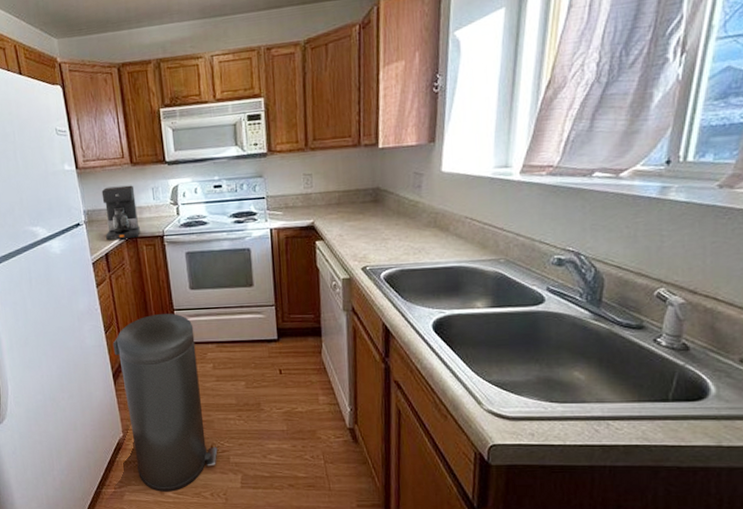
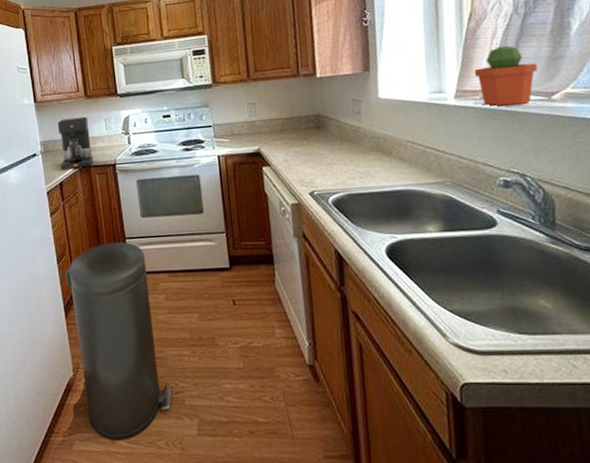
succulent plant: none [544,117,610,183] -> present [474,45,538,107]

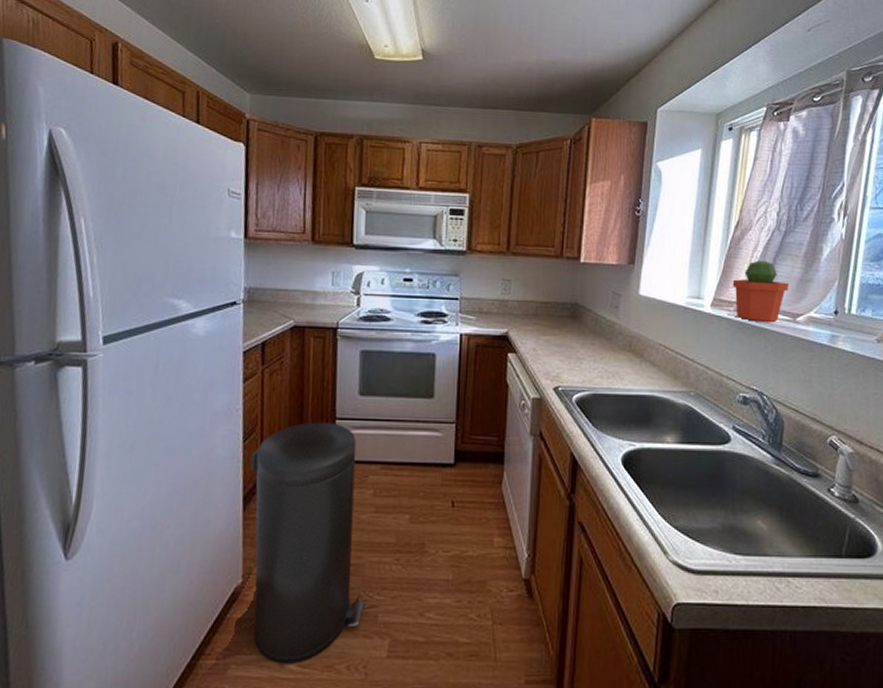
coffee maker: present [57,116,93,170] -> none [265,264,312,328]

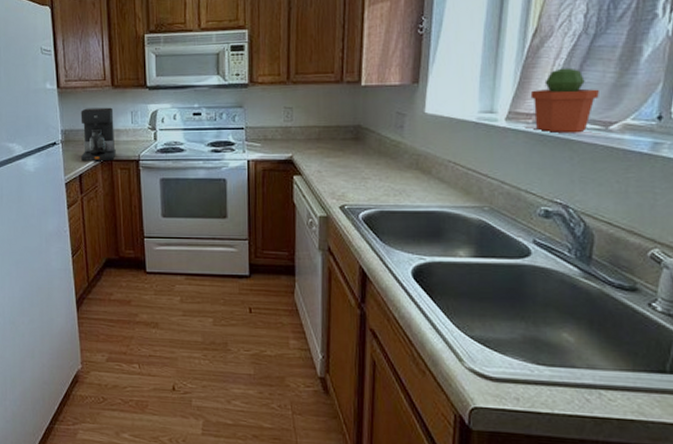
pedal bin: present [250,421,364,664] -> none [79,240,180,434]
coffee maker: none [265,264,312,328] -> present [80,107,116,162]

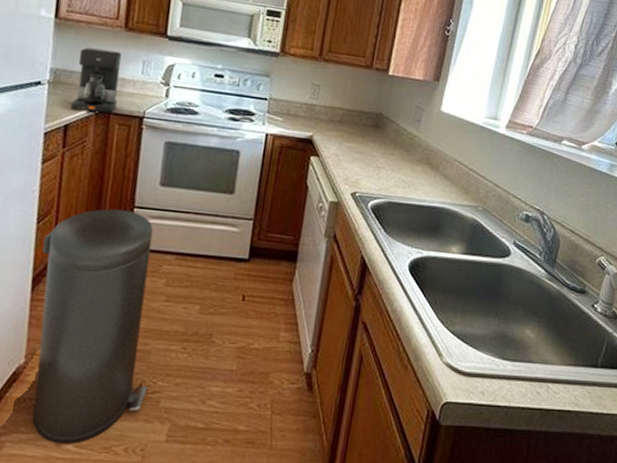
pedal bin: none [79,240,180,434] -> present [32,208,154,444]
succulent plant: present [530,67,599,133] -> none [527,88,578,148]

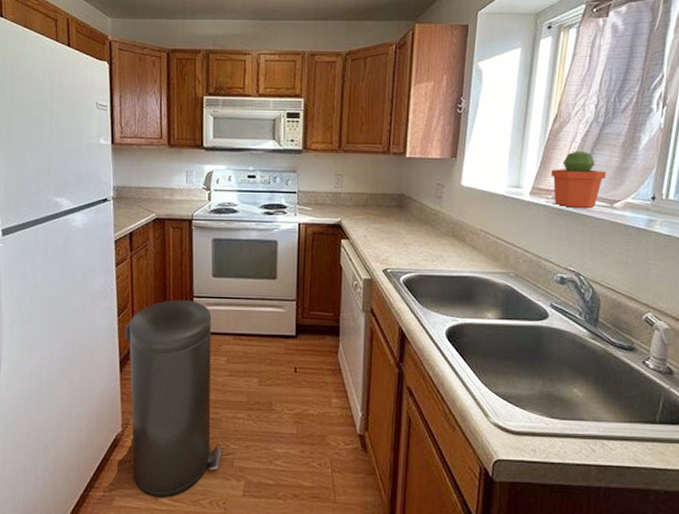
coffee maker: present [70,47,122,114] -> none [132,166,169,220]
succulent plant: none [527,88,578,148] -> present [550,151,606,209]

